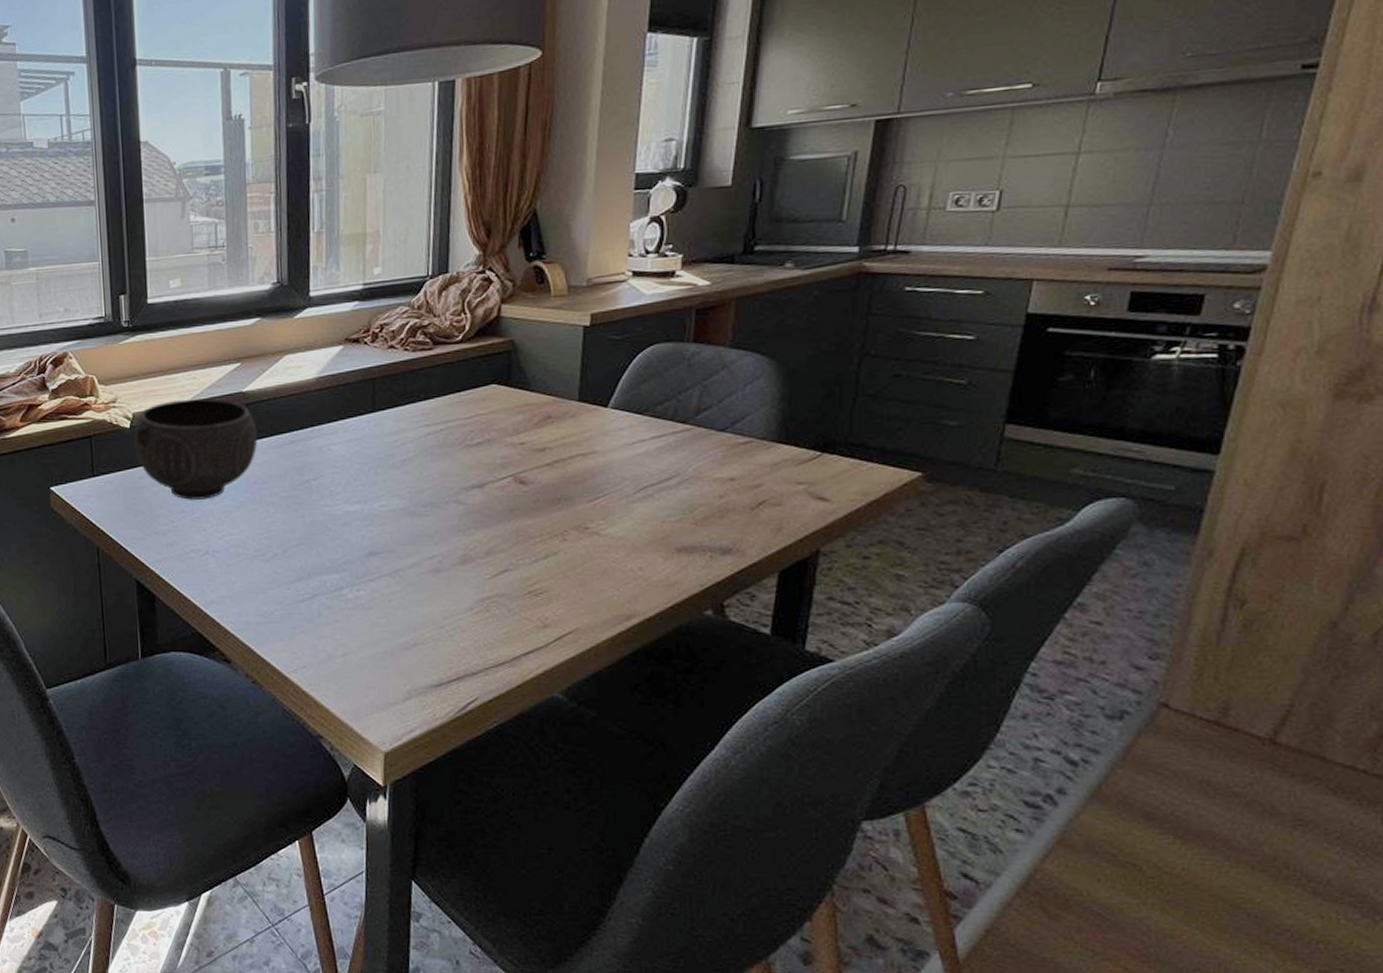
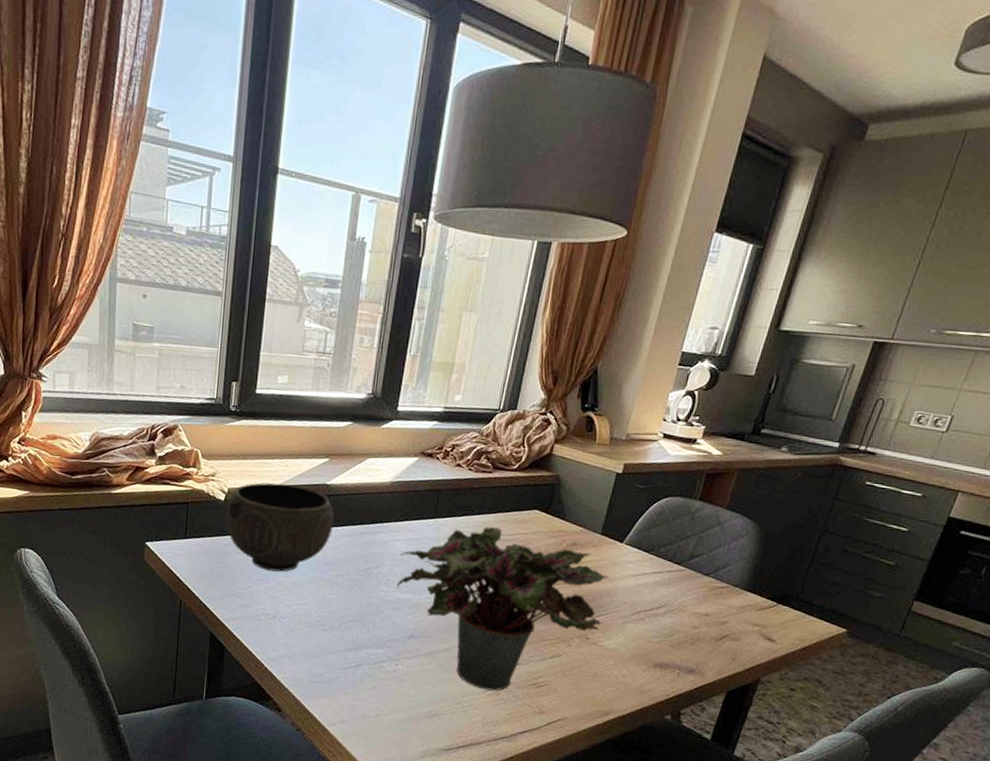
potted plant: none [340,412,601,607] -> present [397,527,609,691]

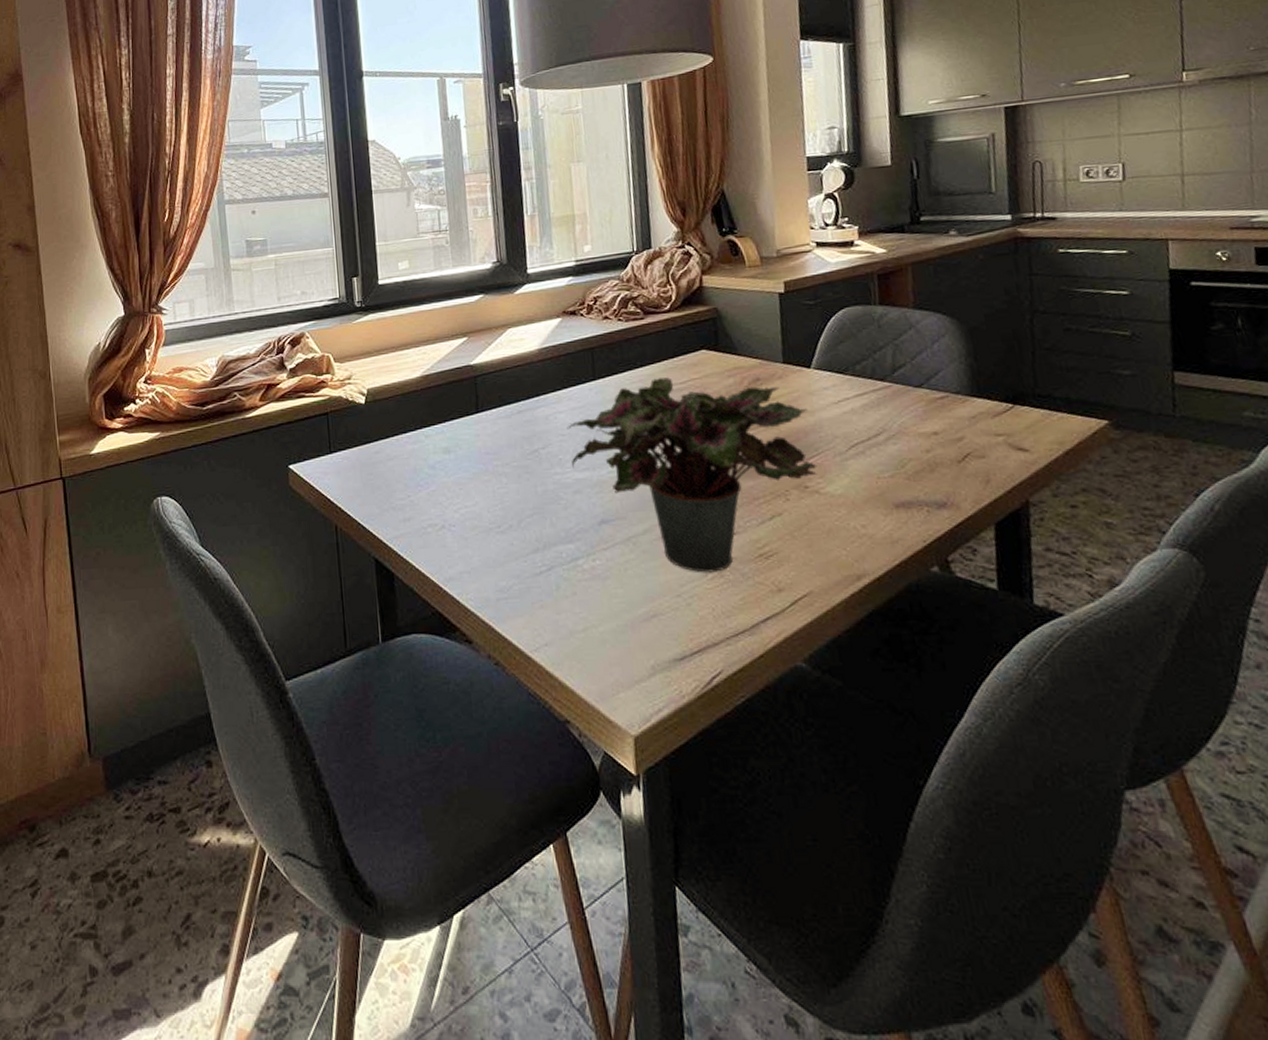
bowl: present [225,482,334,572] -> none [369,372,488,473]

